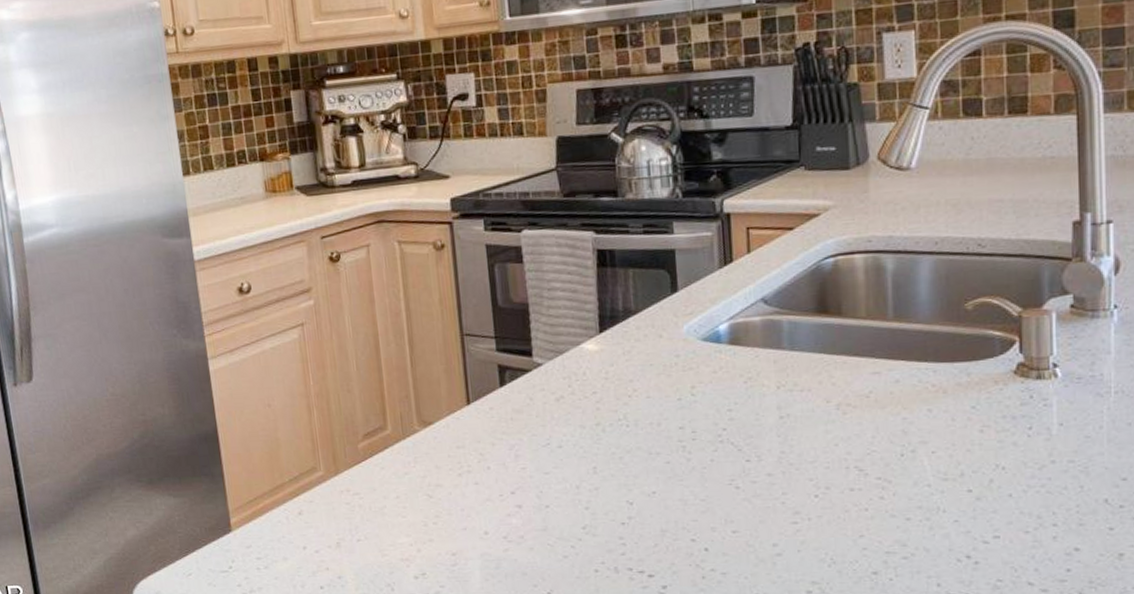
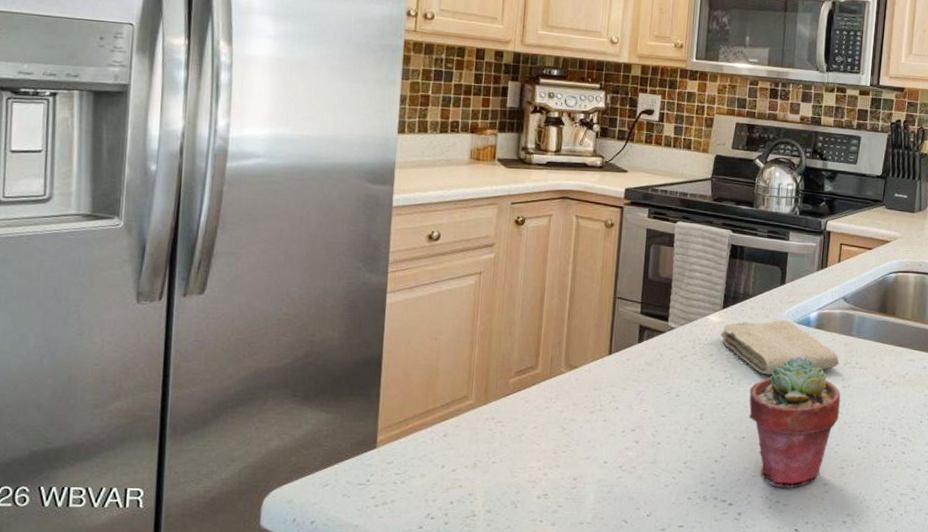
washcloth: none [602,338,770,412] -> present [720,320,840,375]
potted succulent: none [652,383,781,552] -> present [749,356,841,488]

